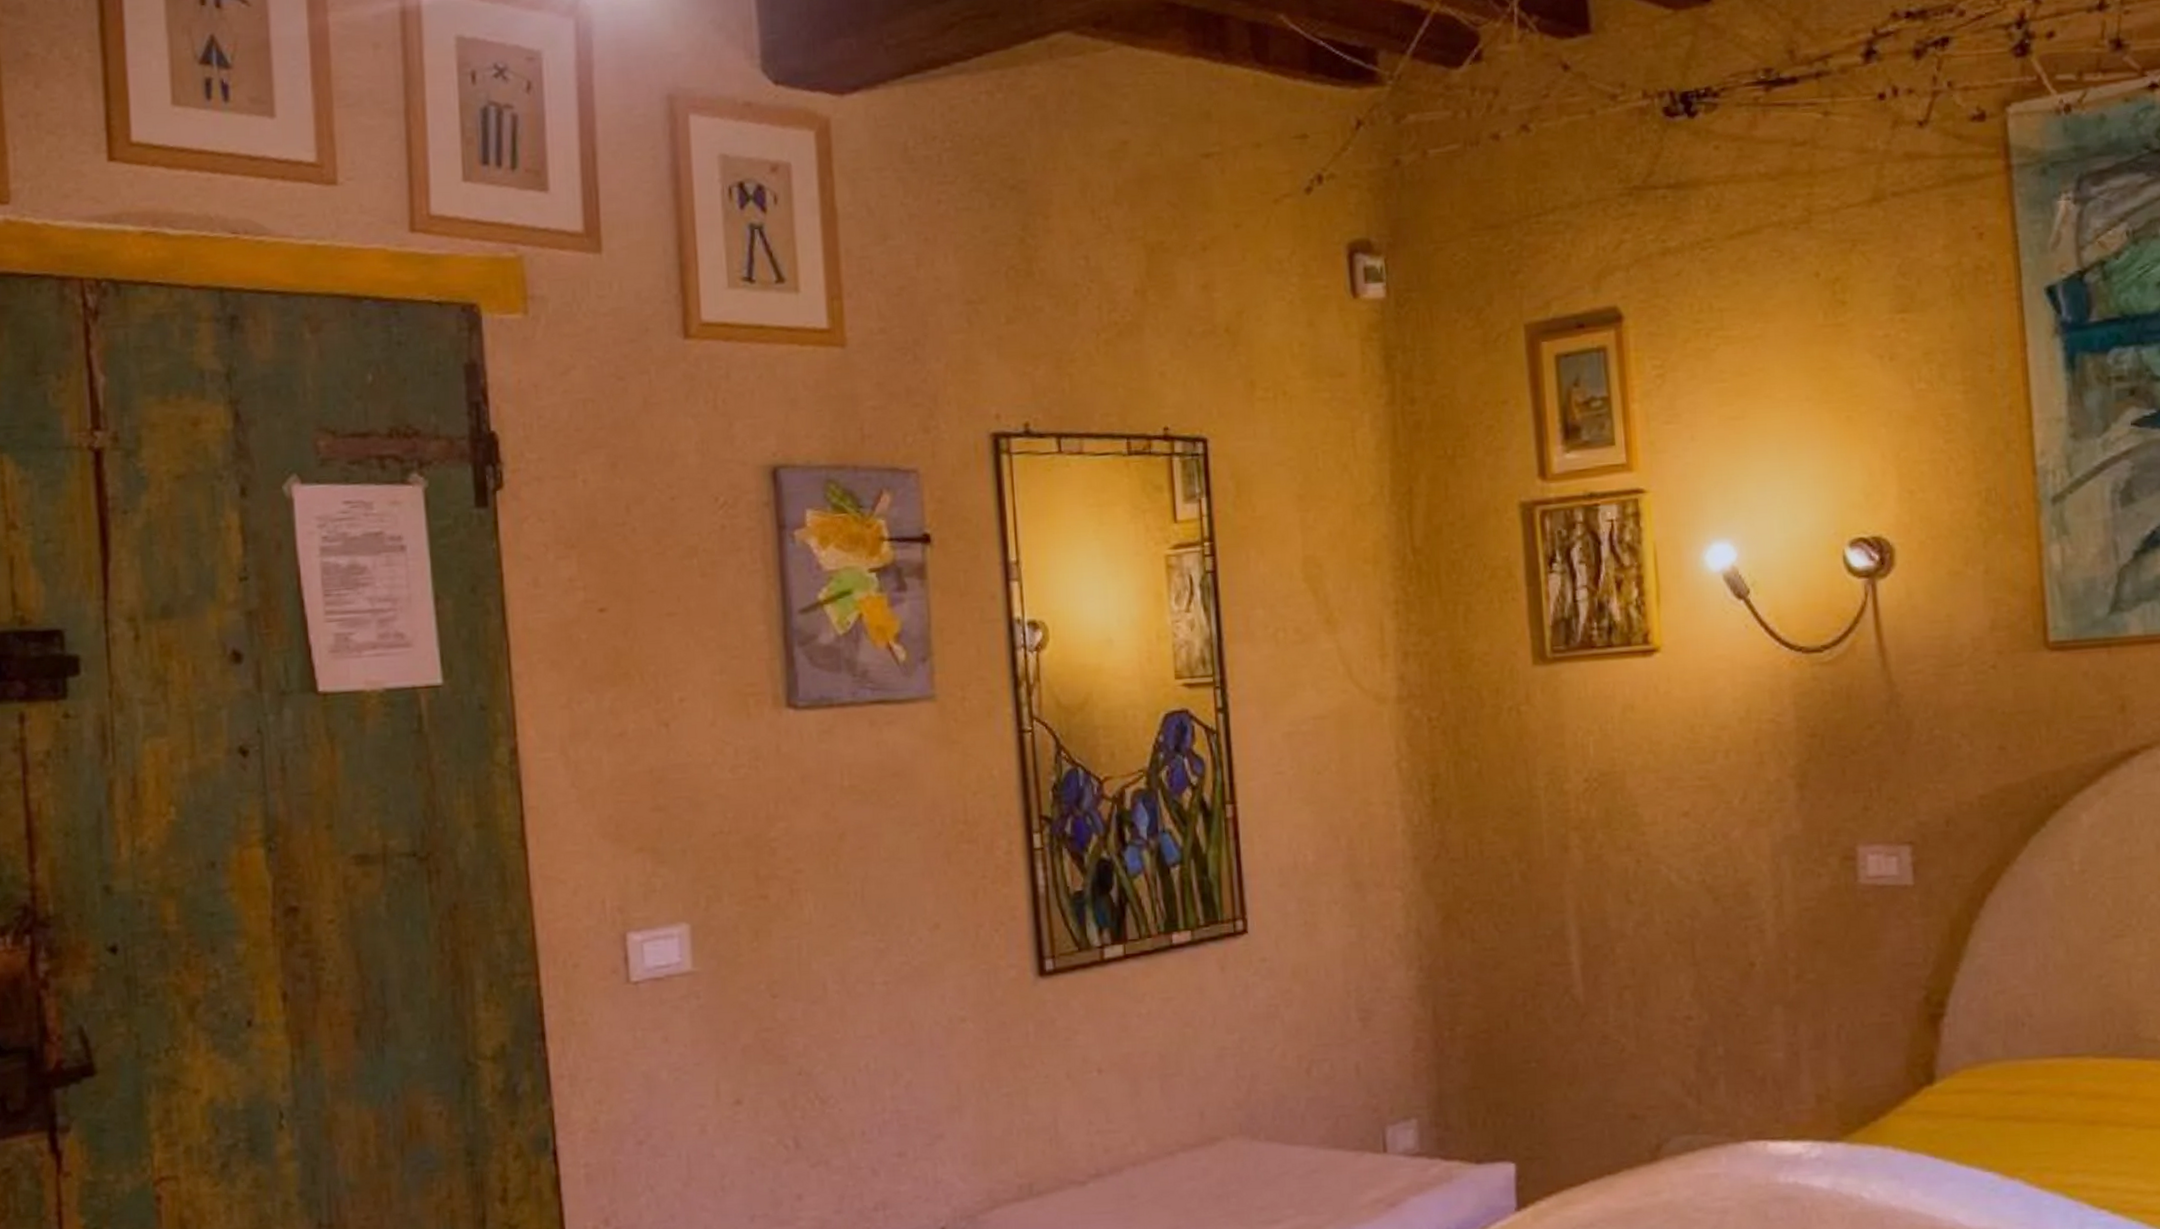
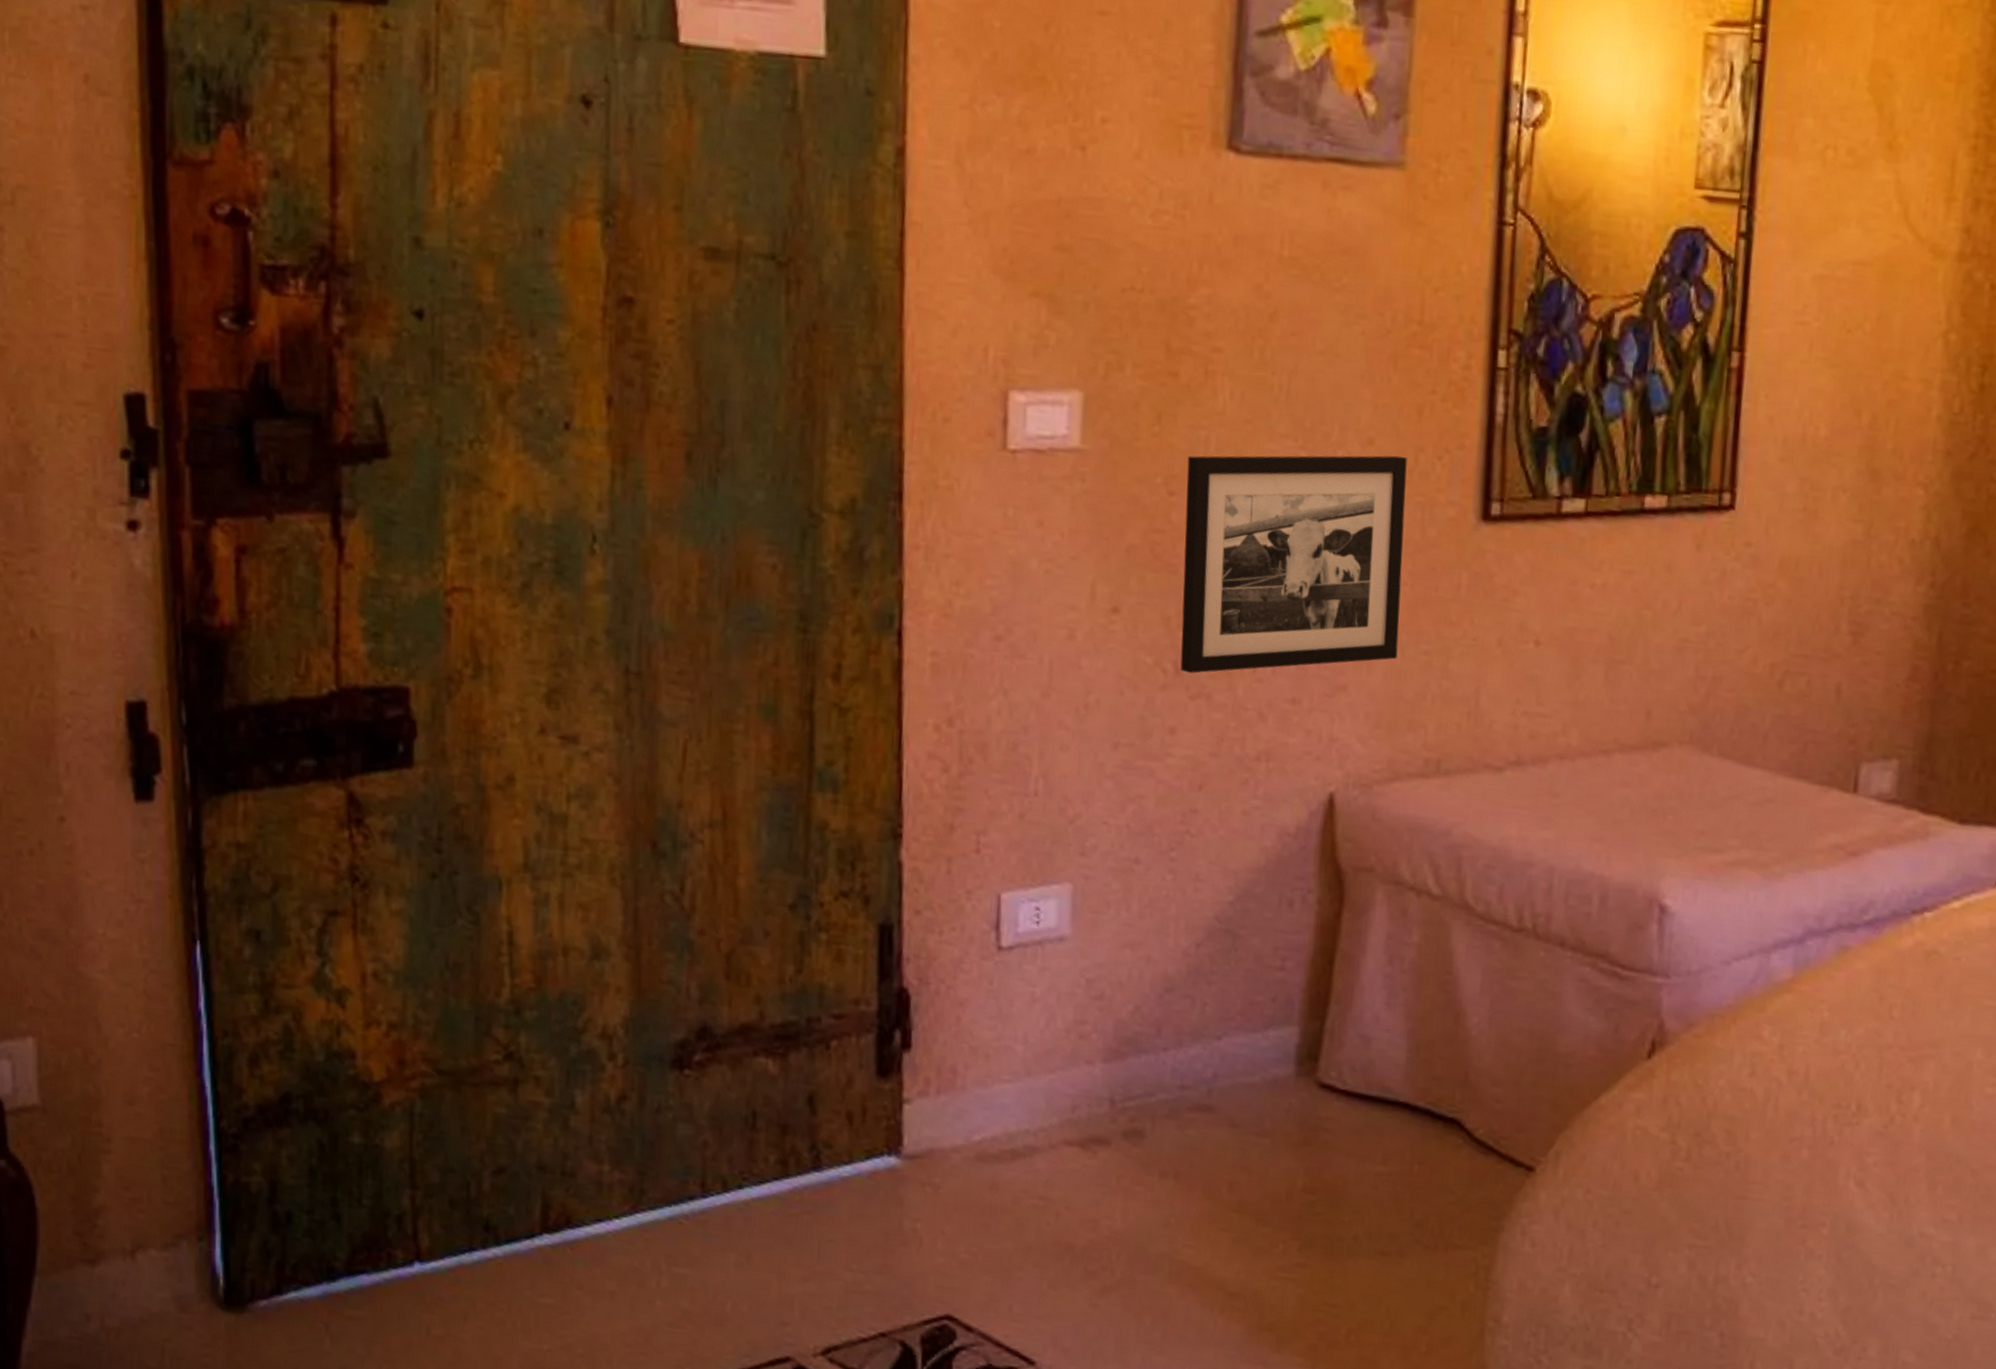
picture frame: none [785,934,983,1146] -> present [1180,455,1407,674]

